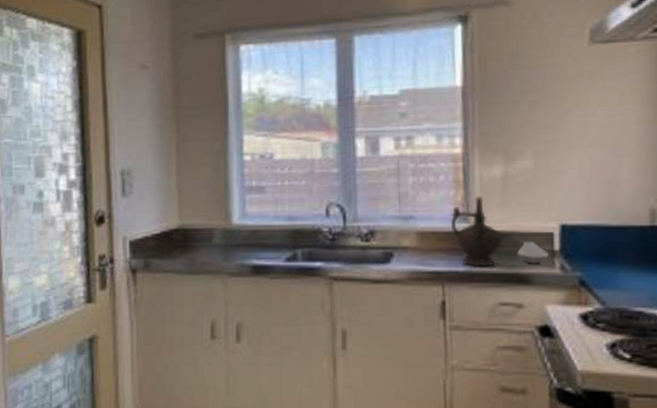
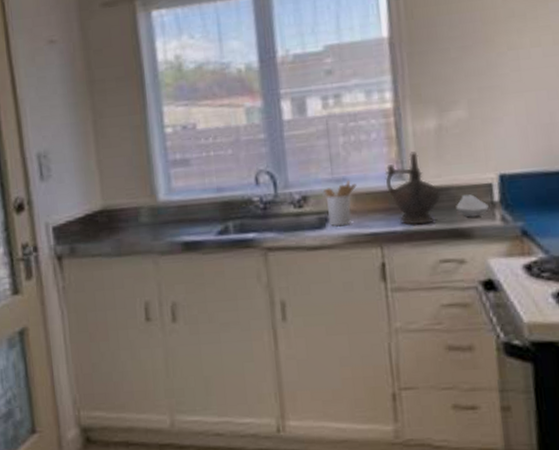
utensil holder: none [390,218,423,262] -> present [323,179,357,227]

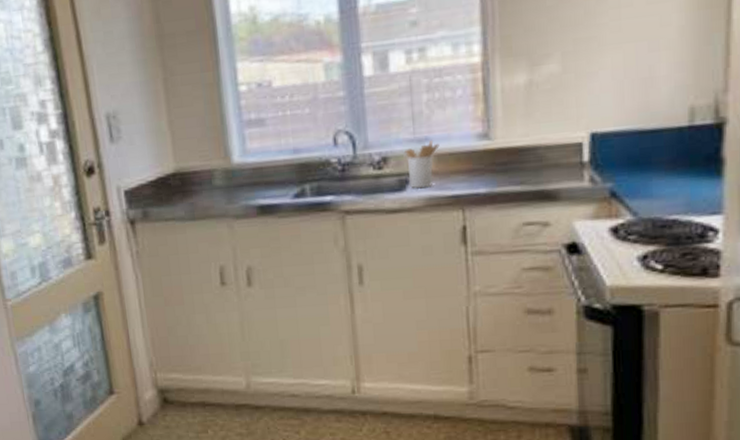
ceremonial vessel: present [384,151,441,225] -> none [469,109,528,187]
spoon rest: present [456,194,489,218] -> none [543,154,577,179]

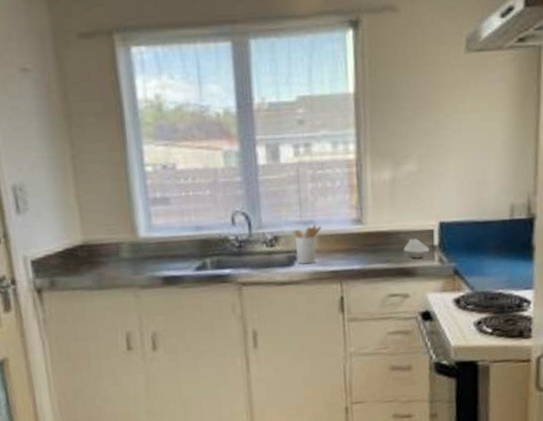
spoon rest: none [543,154,577,179] -> present [404,238,430,259]

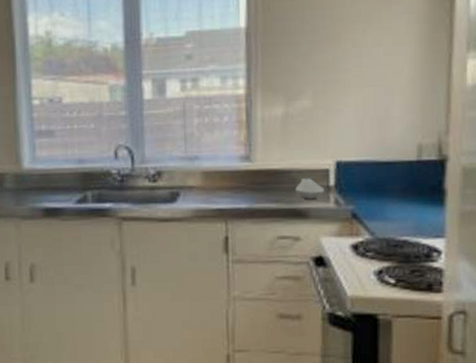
utensil holder: present [293,222,322,265] -> none [177,158,207,201]

